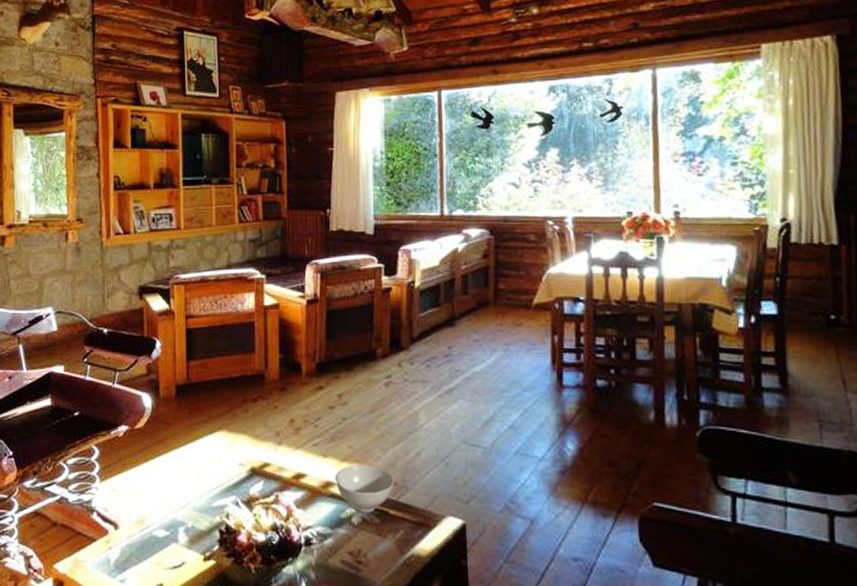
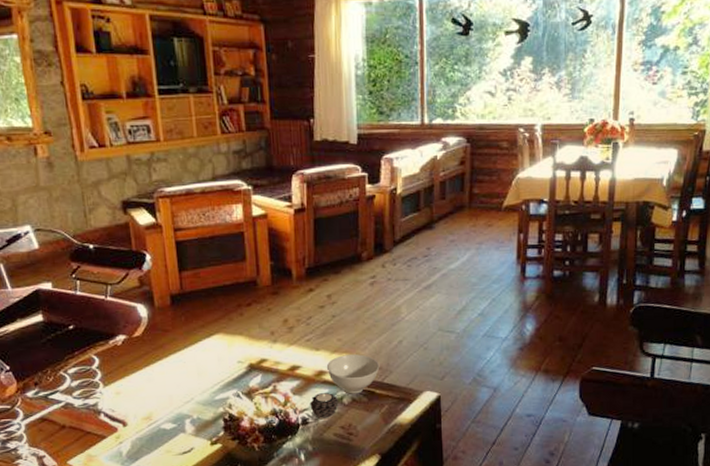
candle: none [314,507,347,542] -> present [310,392,338,420]

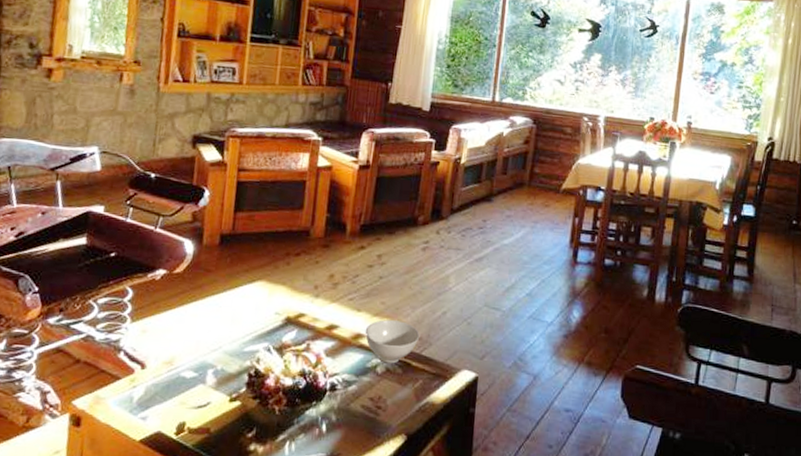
candle: present [310,392,338,420] -> none [341,357,372,388]

